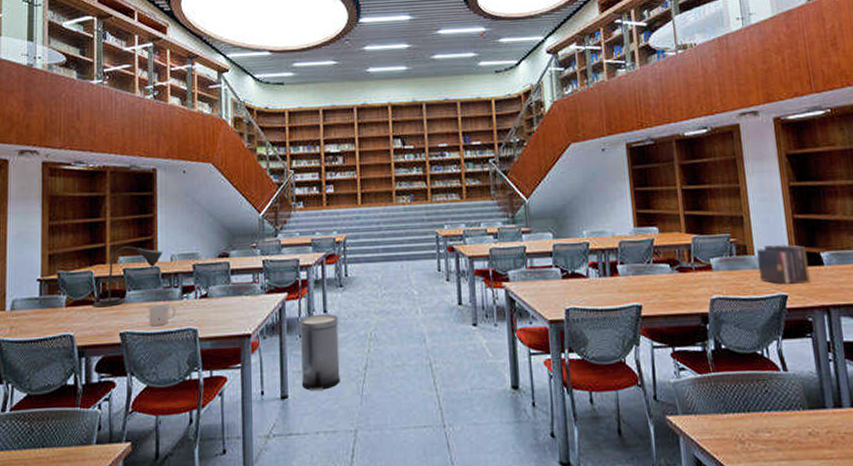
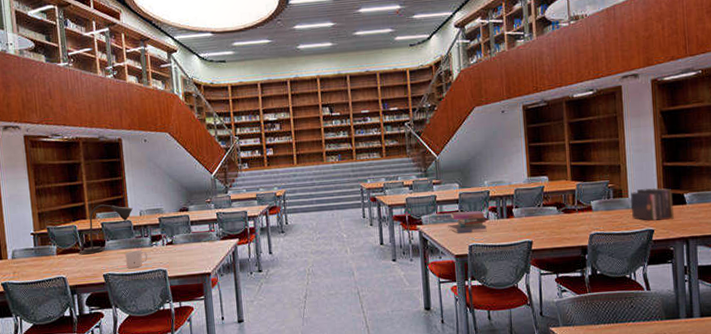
pedal bin: present [299,313,340,391] -> none [249,254,285,316]
books: none [540,265,587,294] -> present [448,210,487,234]

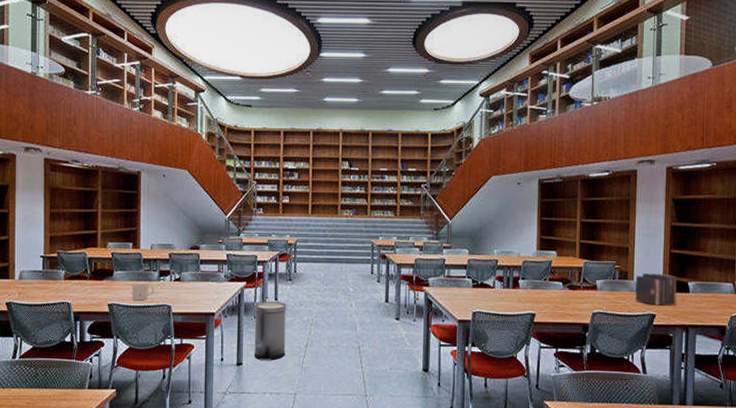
desk lamp: present [78,204,133,255] -> none [85,234,144,283]
pedal bin: none [249,254,285,316] -> present [254,301,286,361]
books: present [448,210,487,234] -> none [454,277,492,300]

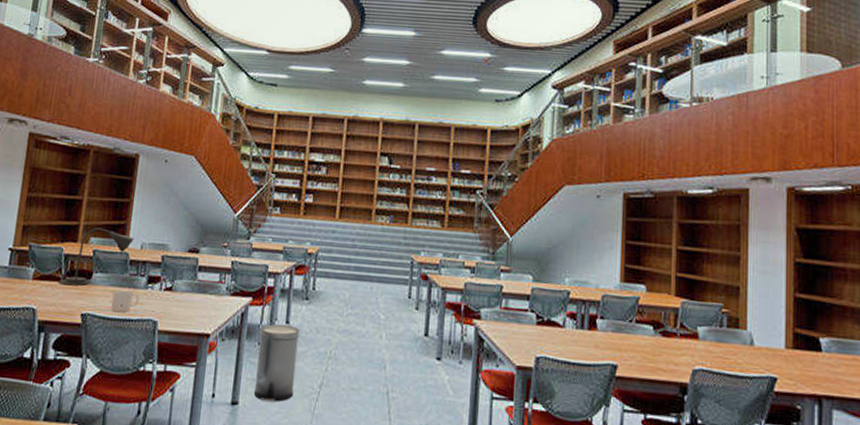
desk lamp: none [85,234,144,283] -> present [57,227,134,286]
books: present [635,273,677,306] -> none [749,322,804,368]

